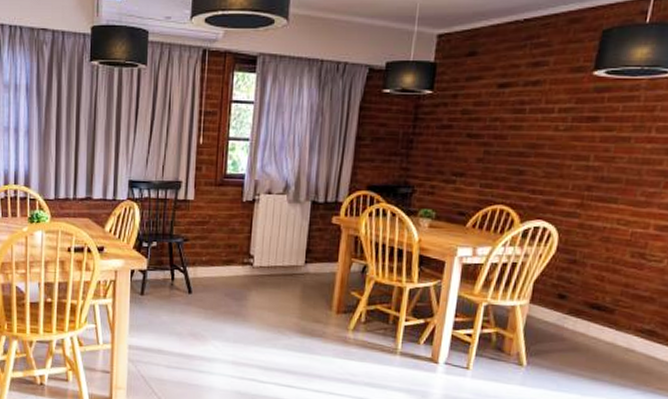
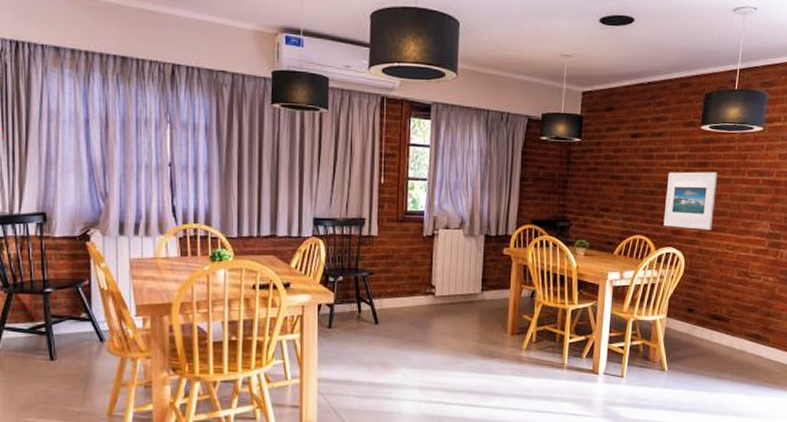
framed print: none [533,128,613,201] -> present [663,171,718,230]

